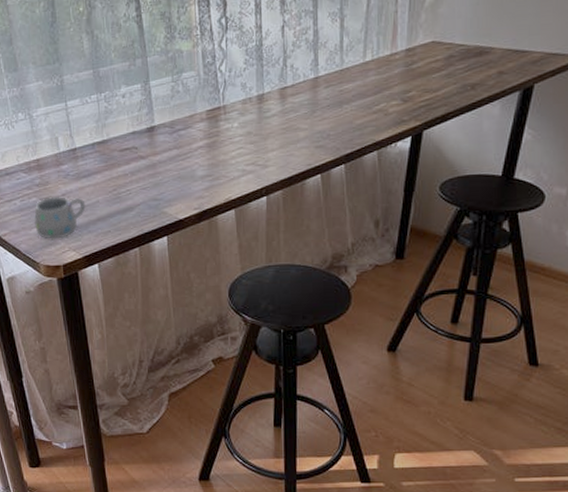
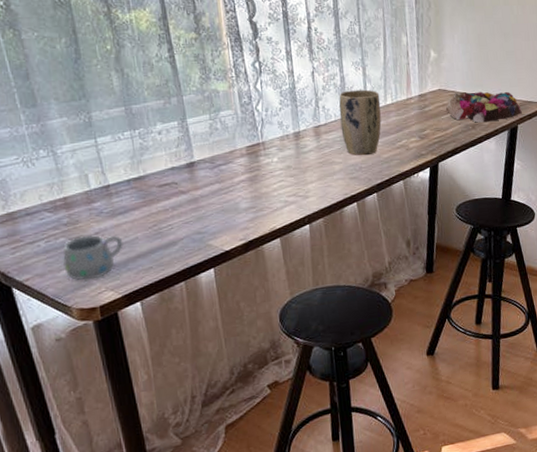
plant pot: none [309,44,358,122] -> present [339,89,382,156]
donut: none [438,41,542,82] -> present [445,91,522,123]

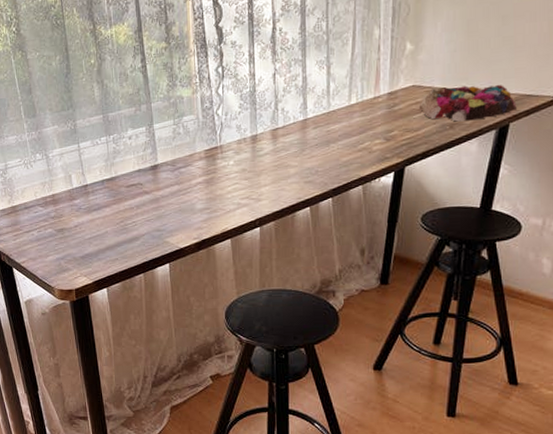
mug: present [63,235,123,281] -> none [50,228,96,266]
plant pot: present [339,89,382,156] -> none [298,89,344,159]

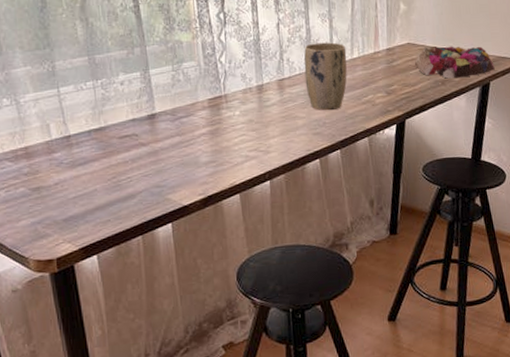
plant pot: none [298,89,344,159] -> present [304,42,347,111]

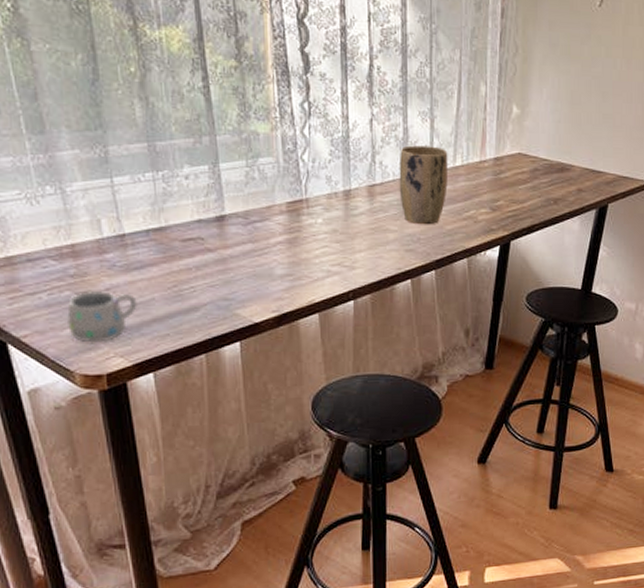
mug: none [22,186,82,232] -> present [67,291,137,343]
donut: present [414,46,495,79] -> none [524,159,615,197]

